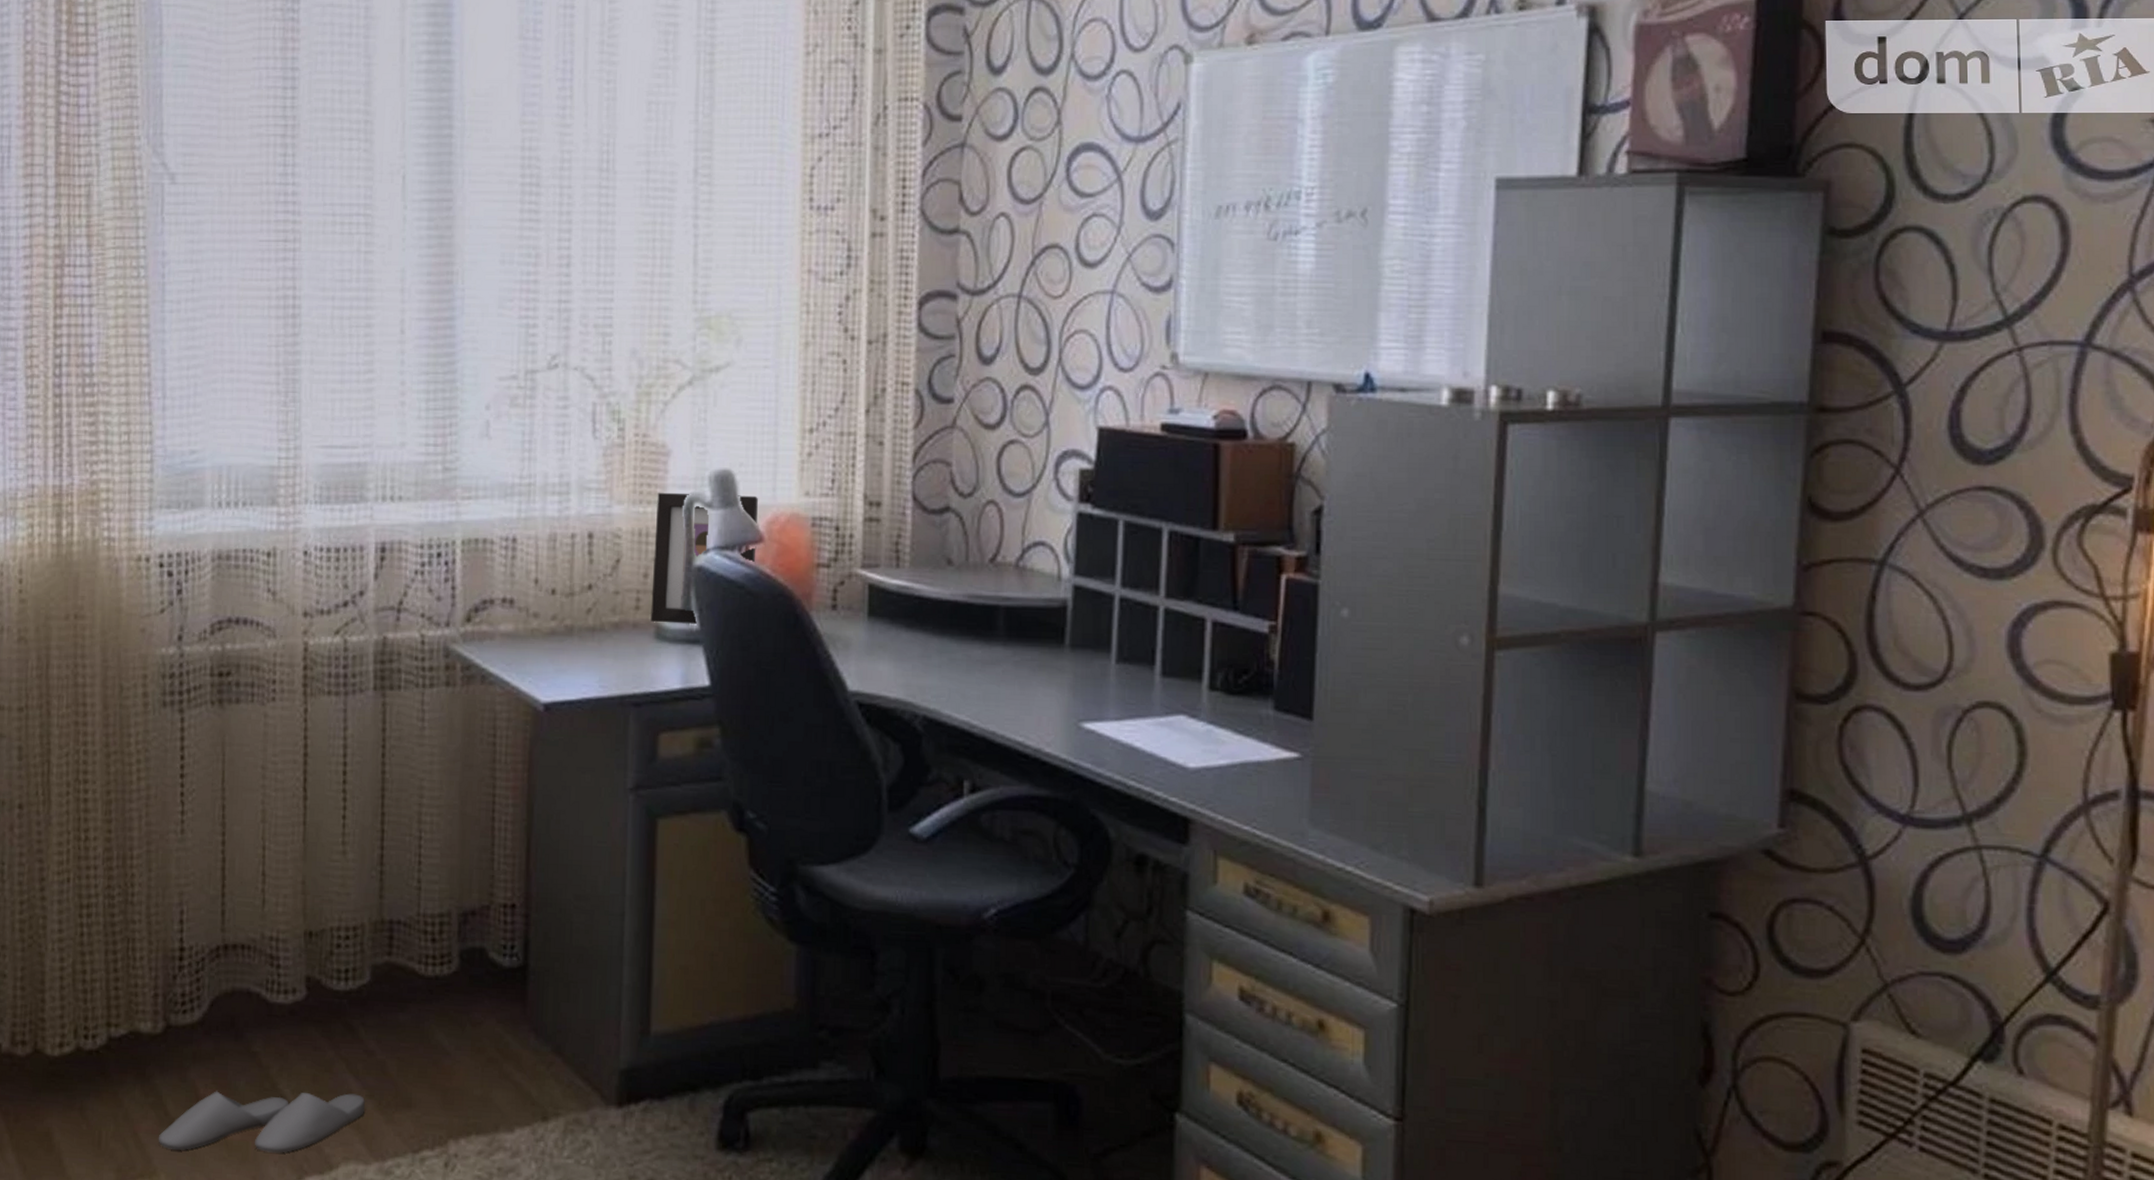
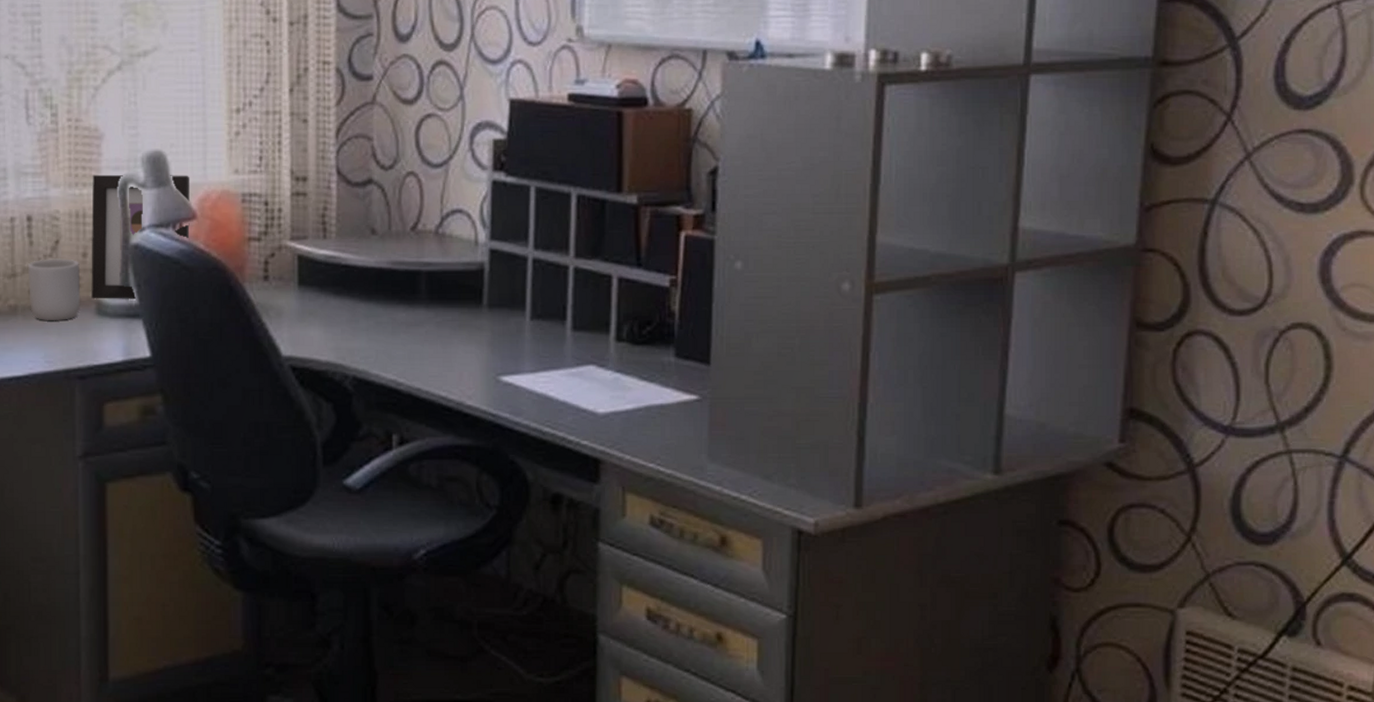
mug: none [586,578,640,644] -> present [27,258,81,321]

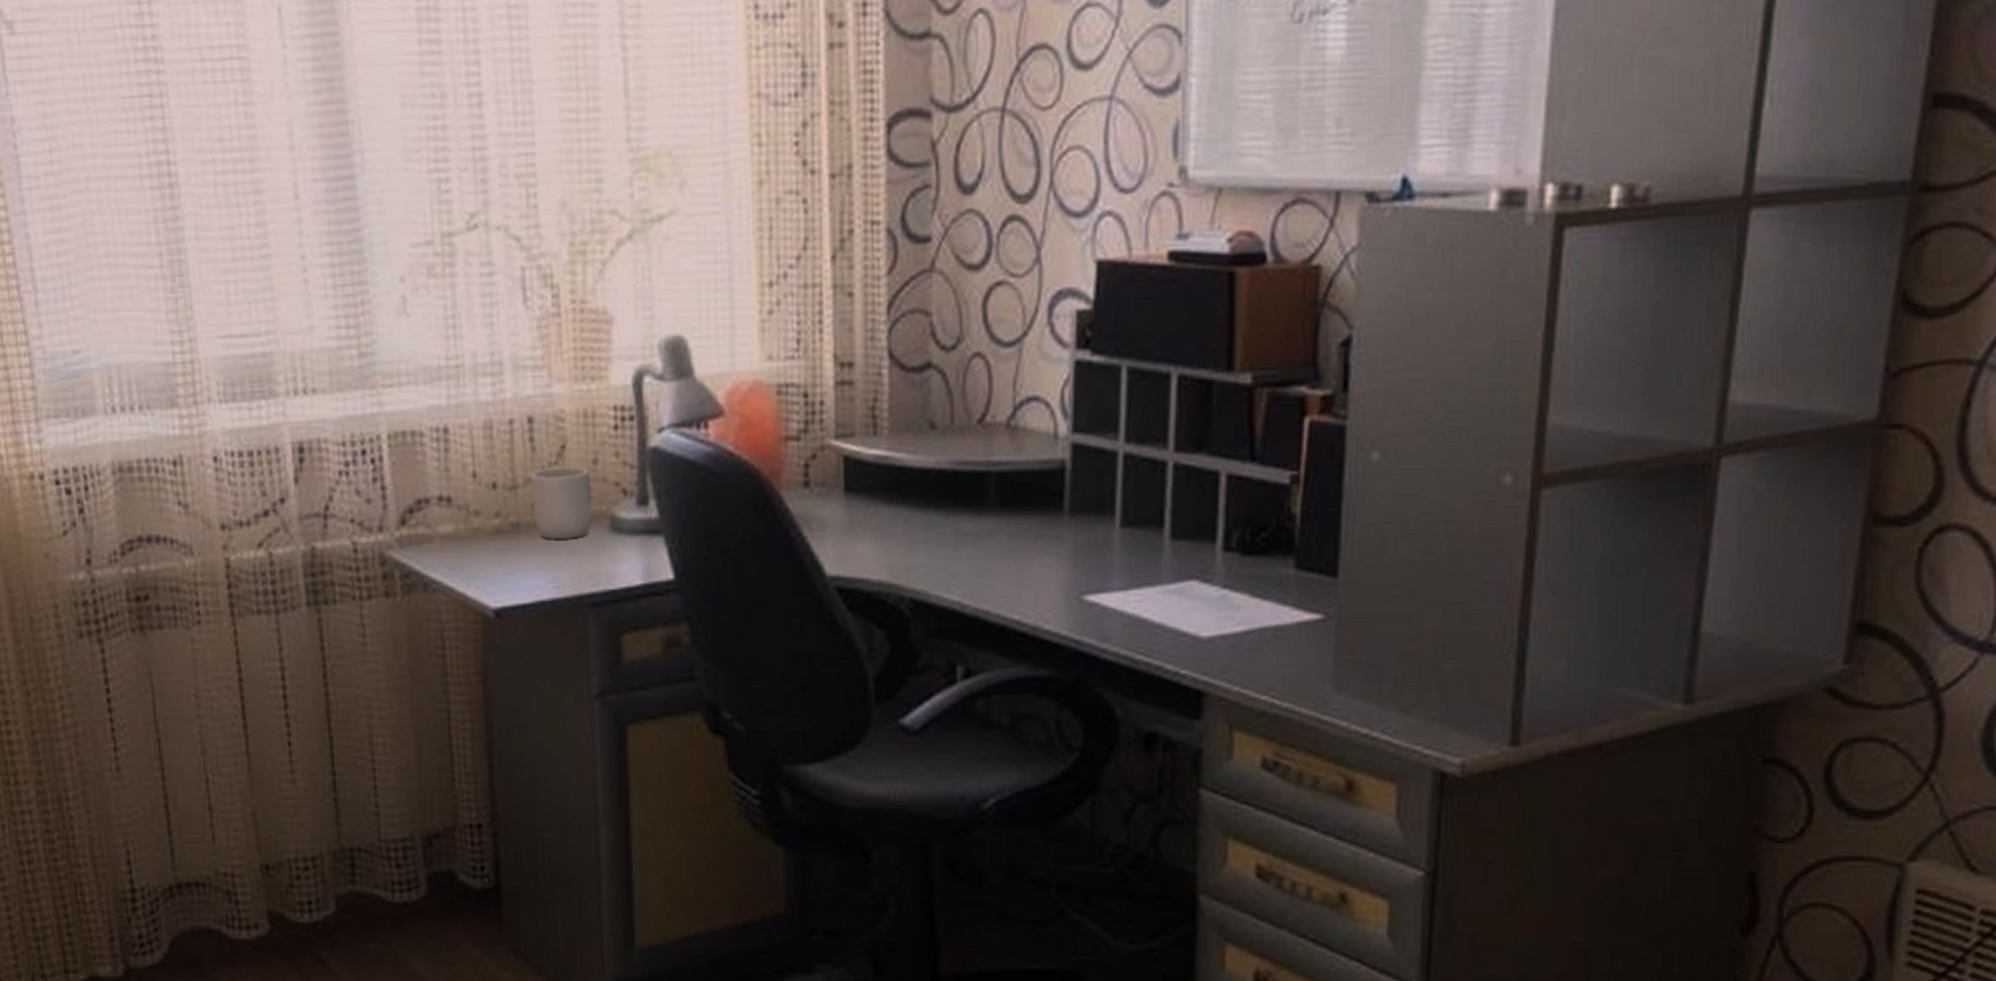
picture frame: present [91,174,190,299] -> none [602,363,717,514]

